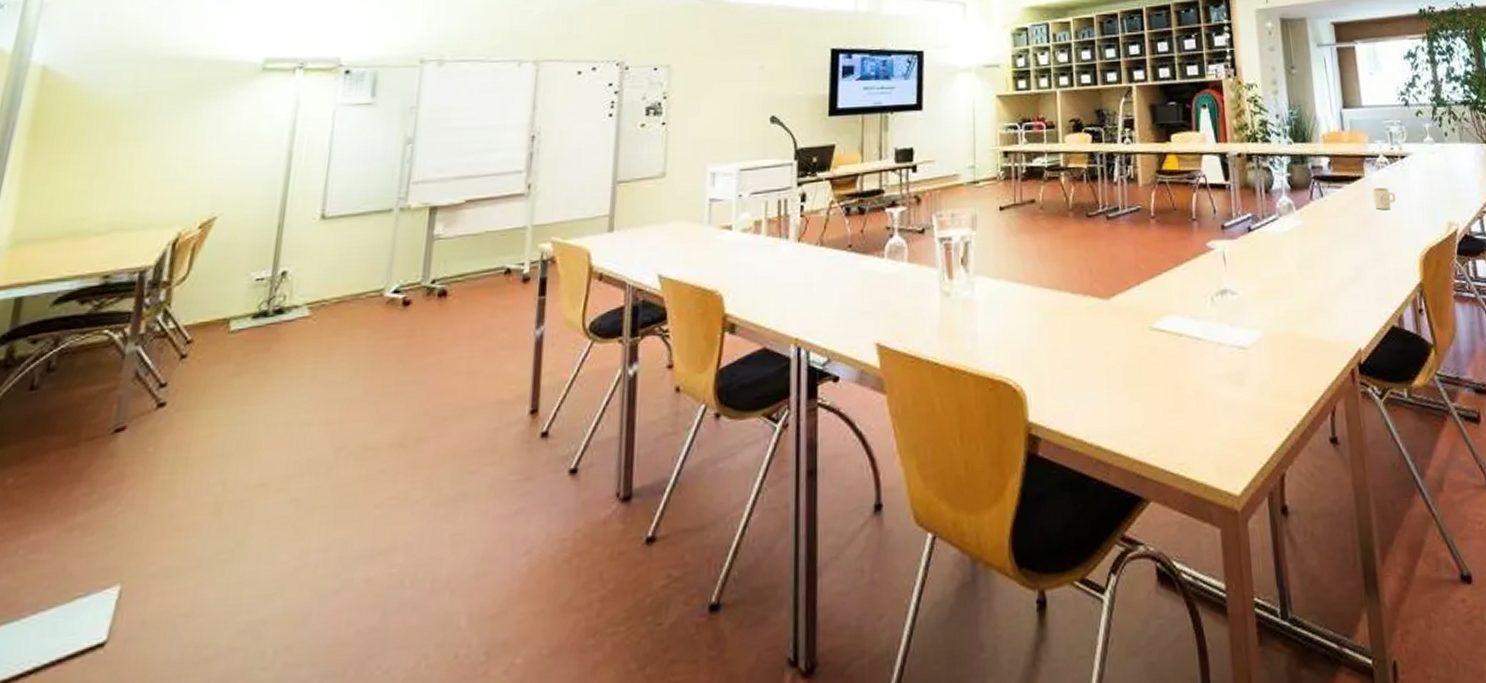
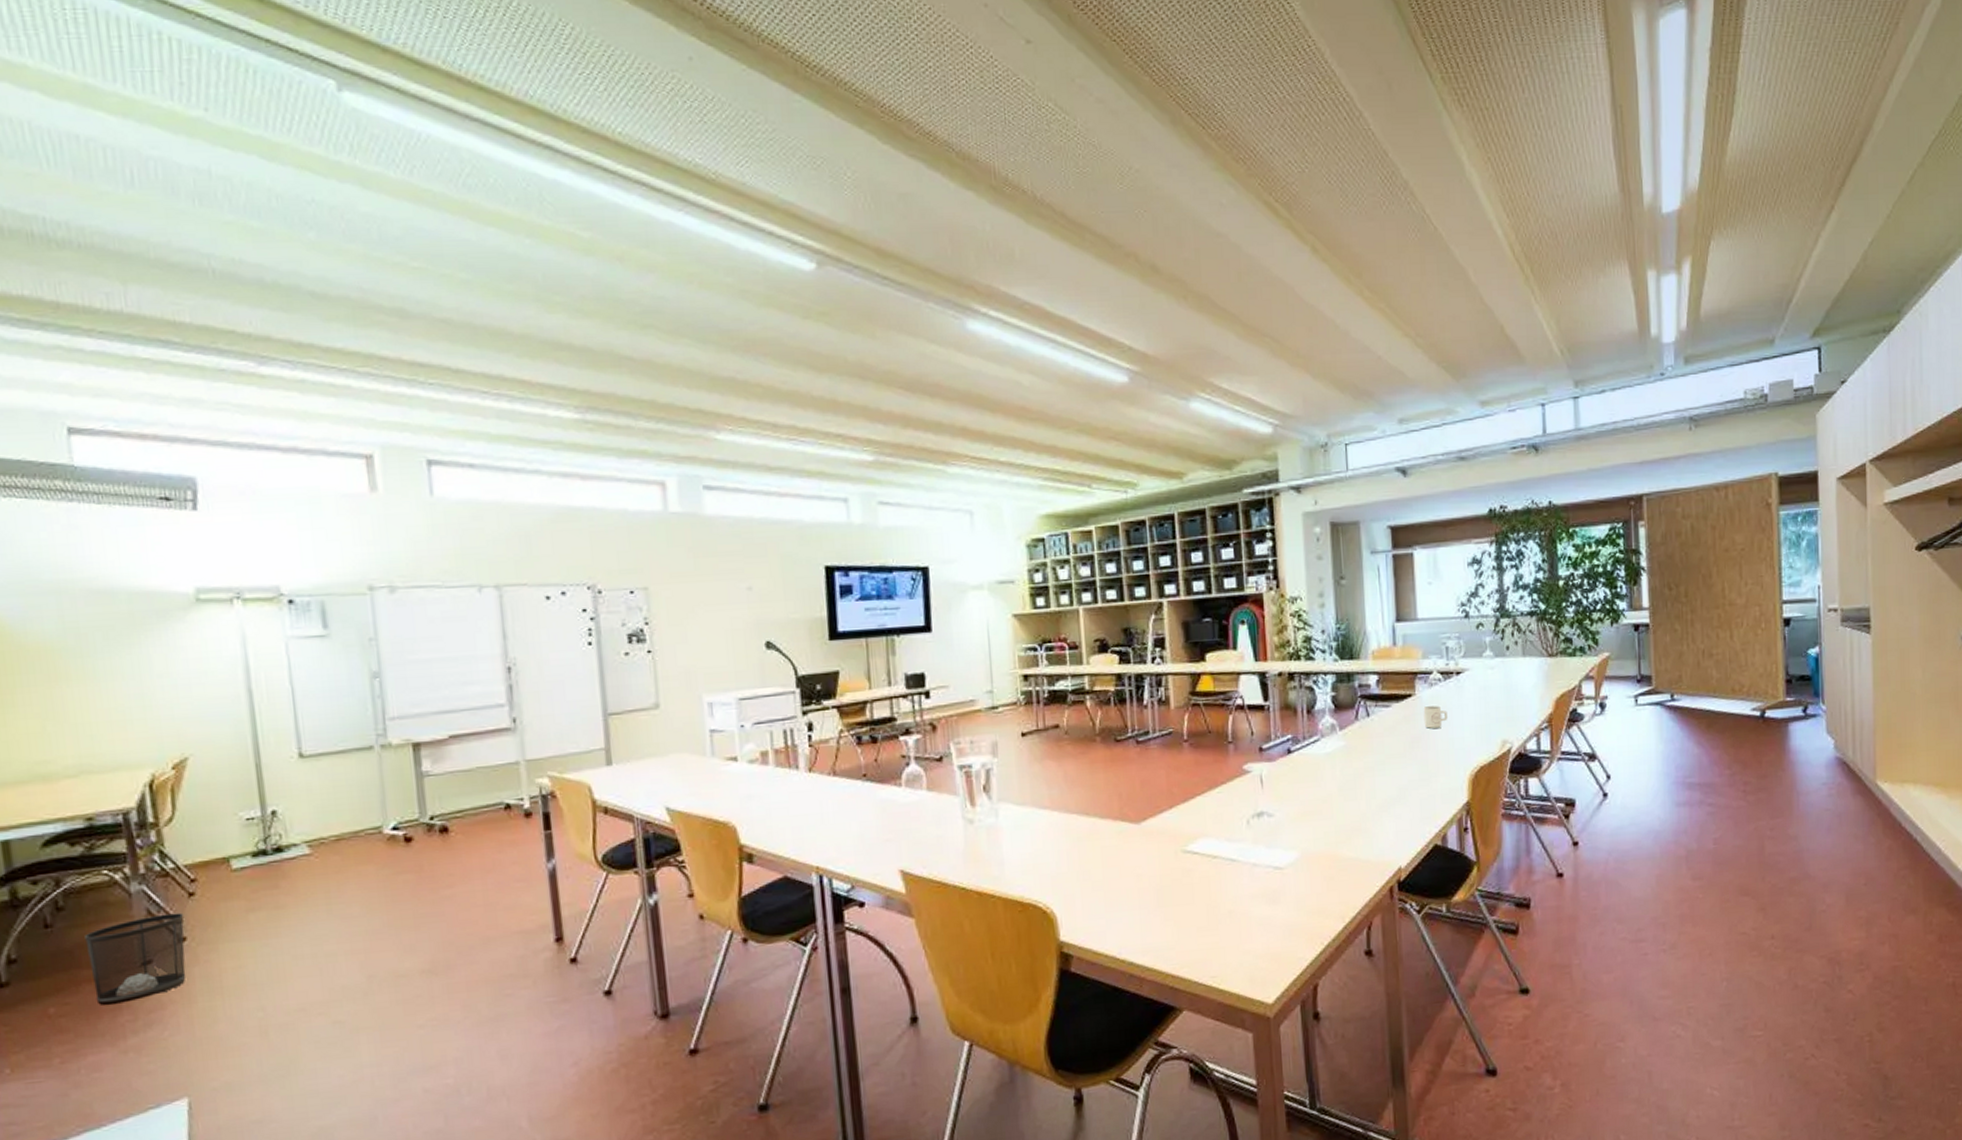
waste bin: none [58,376,171,478] -> present [84,913,186,1006]

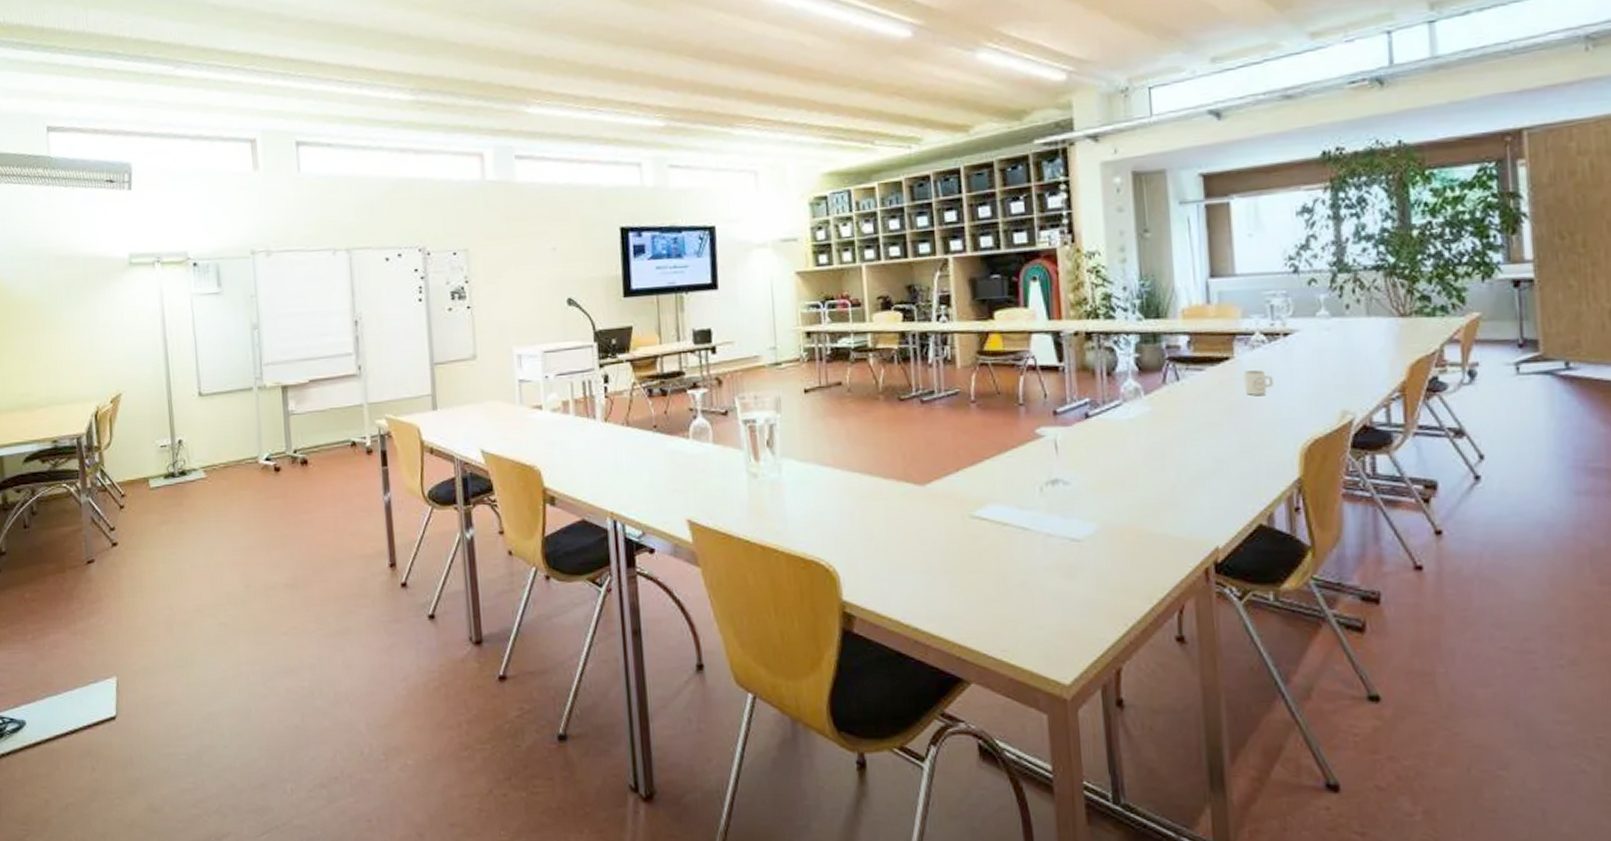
waste bin: present [84,913,186,1006] -> none [50,522,117,595]

